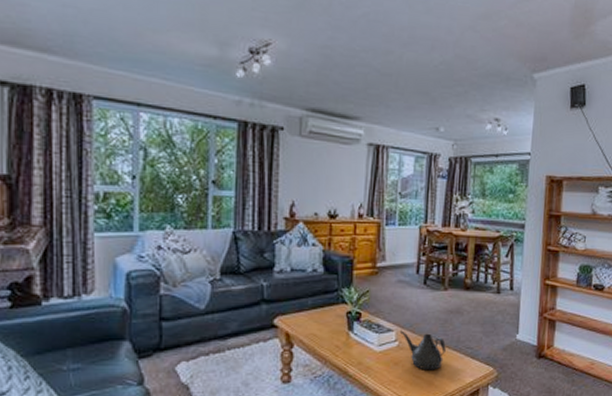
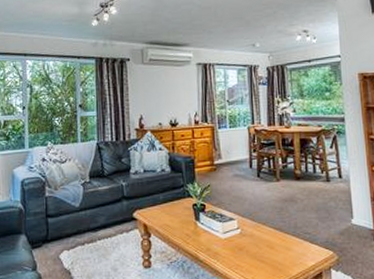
teapot: present [399,330,446,370] -> none [240,219,285,255]

